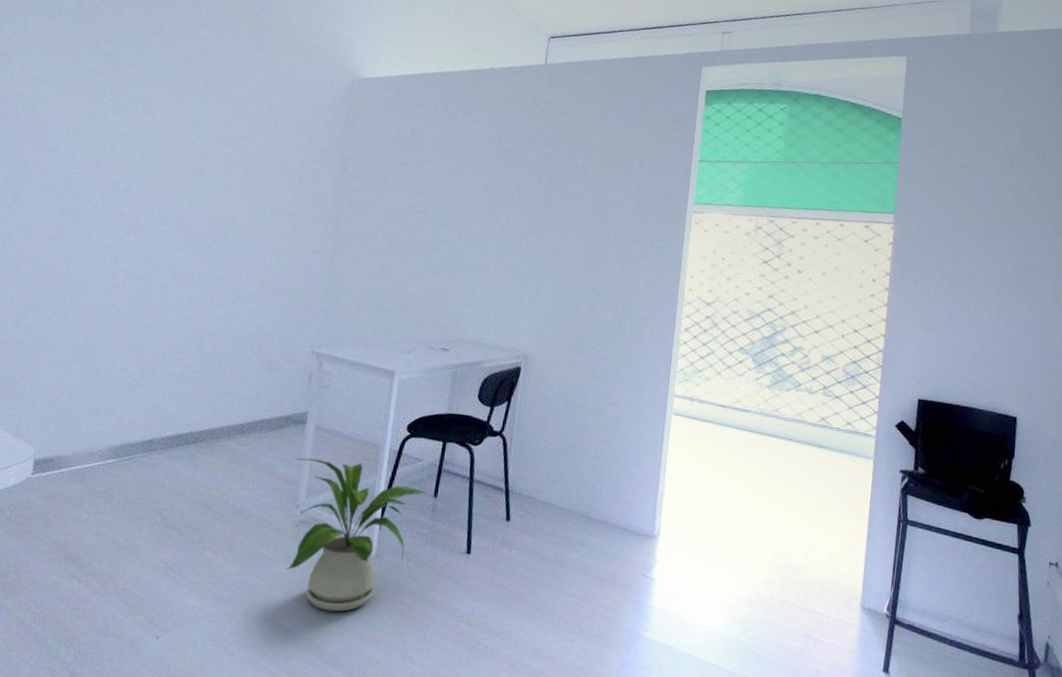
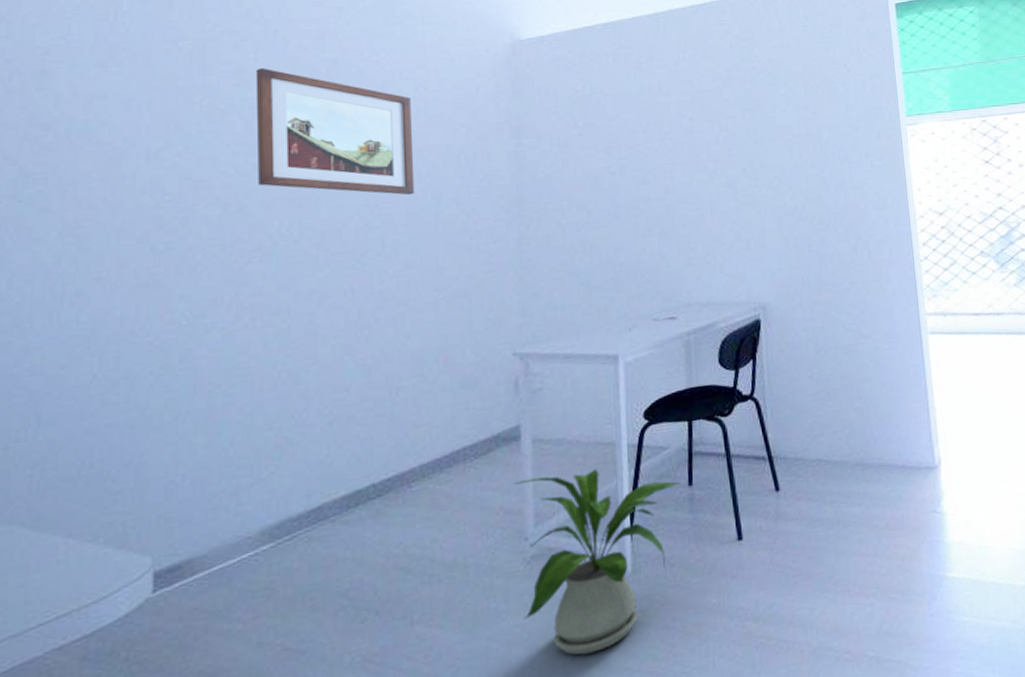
wall art: none [142,73,265,201] -> present [255,67,415,196]

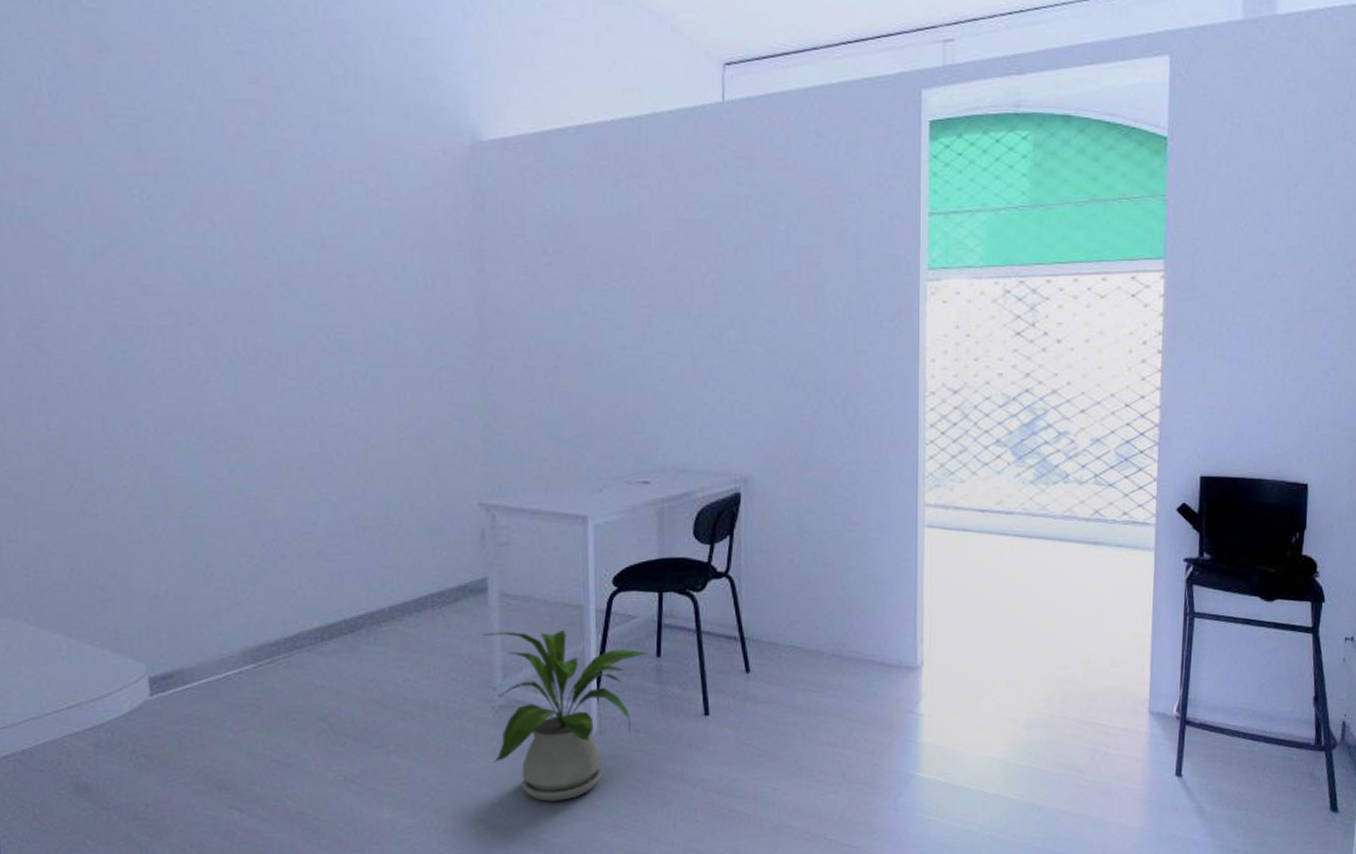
wall art: present [255,67,415,196] -> none [194,157,372,321]

